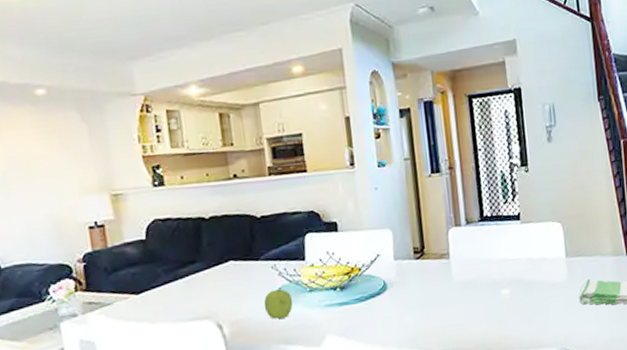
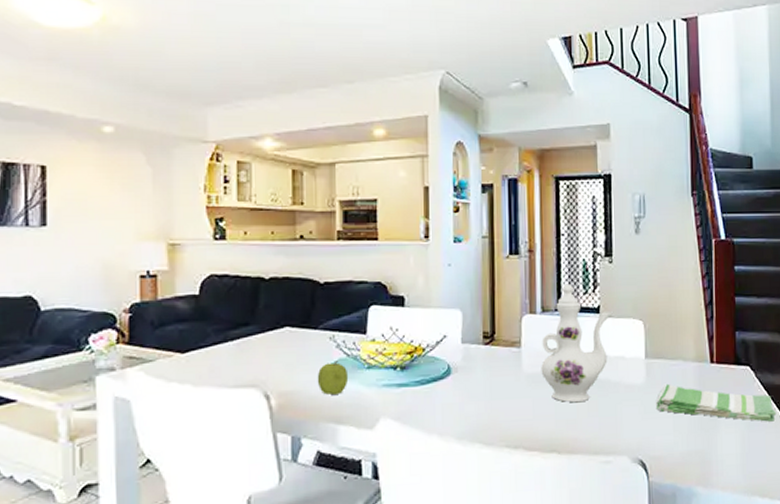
ewer: none [468,195,534,305] -> present [541,283,614,402]

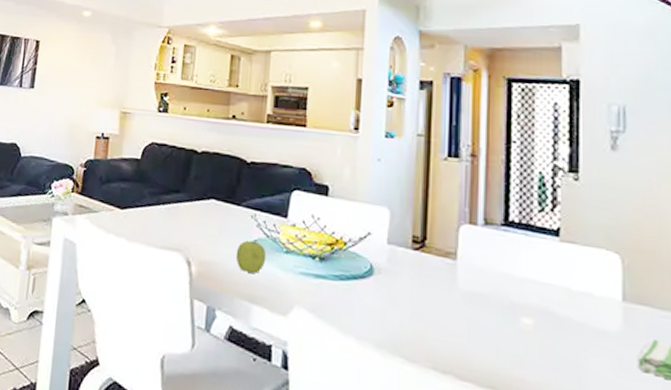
ewer: present [541,283,614,402] -> none [480,196,579,337]

